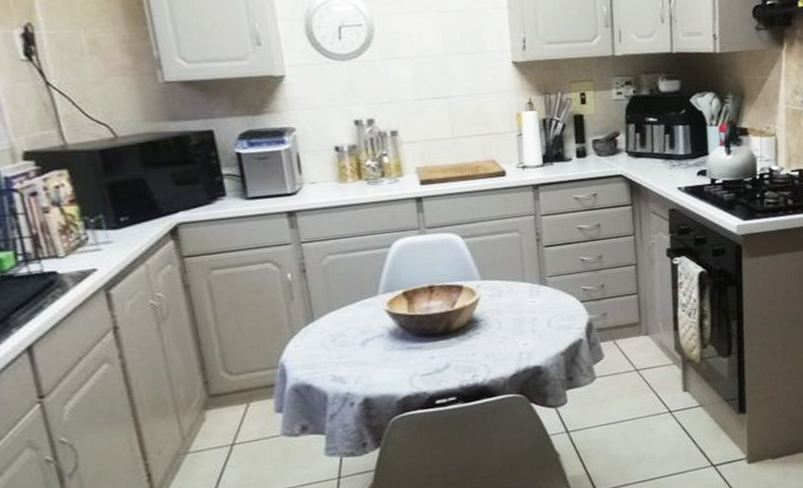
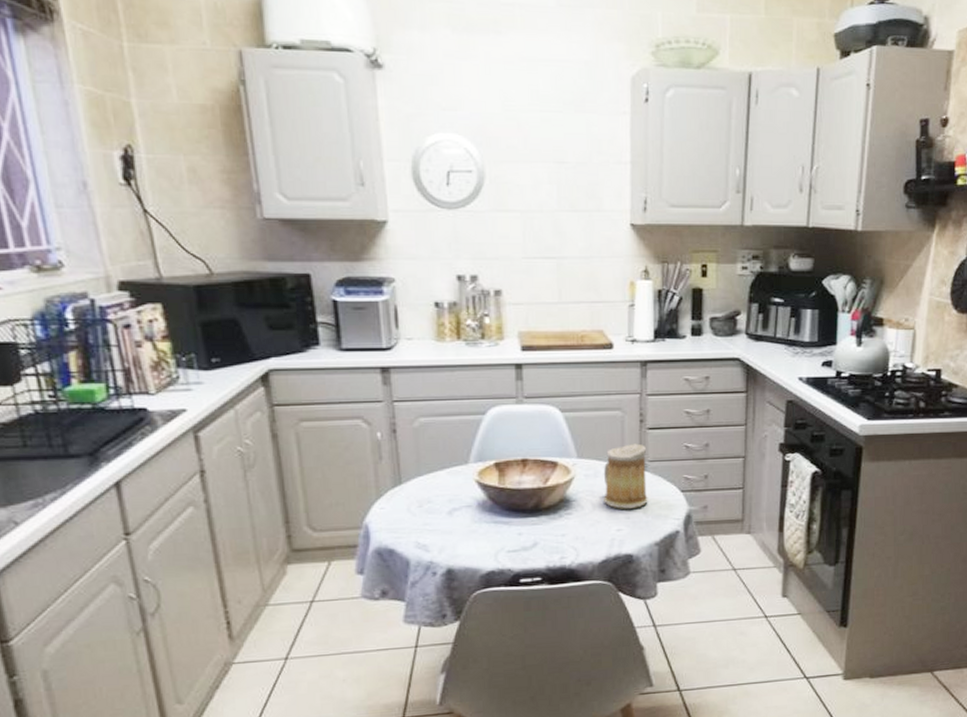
mug: none [506,261,551,324] -> present [603,443,648,509]

